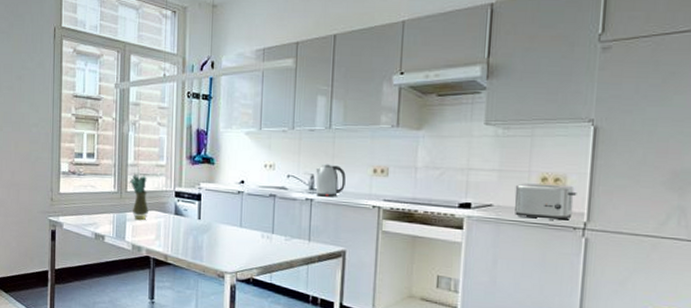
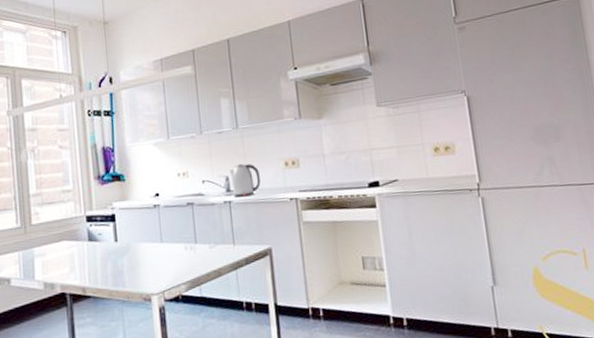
vase: present [130,173,149,221] -> none [34,203,59,255]
toaster: present [514,183,577,221] -> none [413,151,466,187]

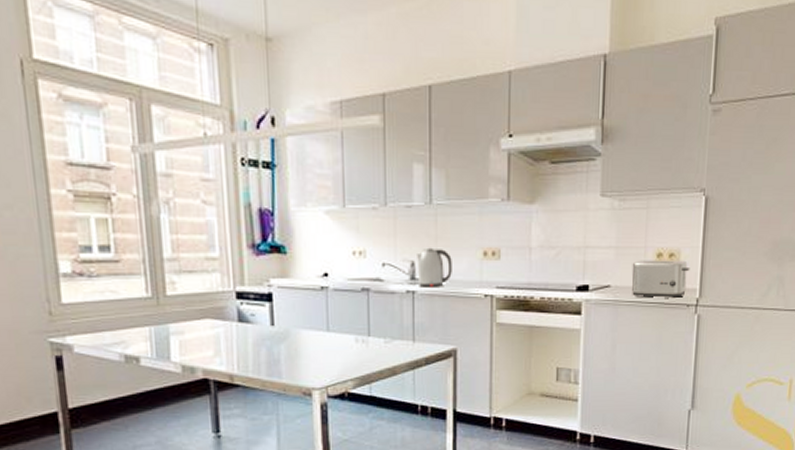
toaster: none [413,151,466,187] -> present [631,260,690,299]

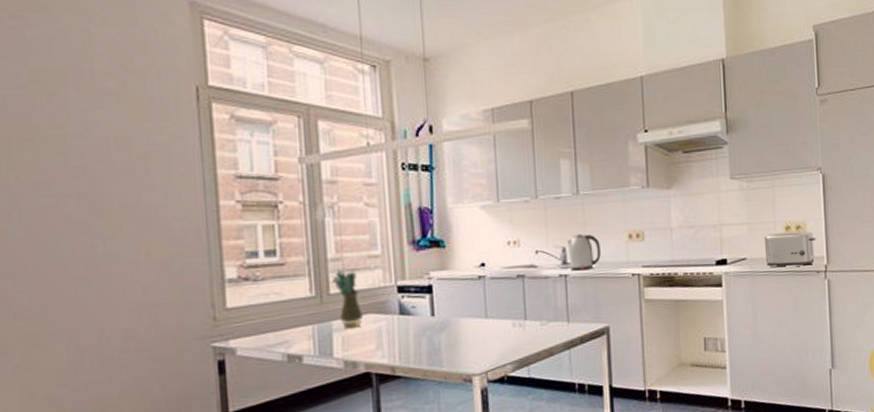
vase: none [169,270,201,334] -> present [333,270,363,330]

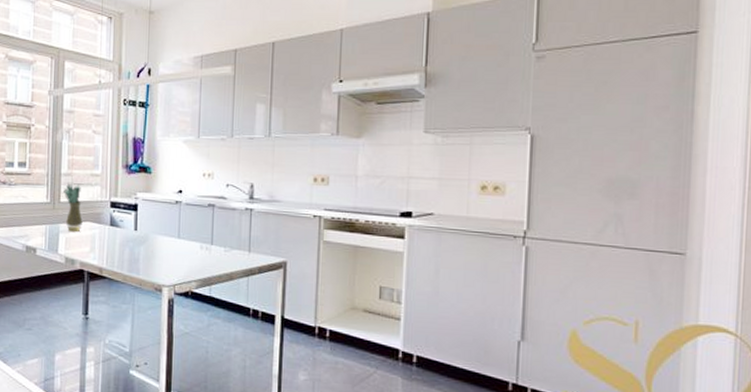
kettle: present [567,233,601,271] -> none [255,172,286,207]
toaster: present [764,231,816,267] -> none [455,191,517,230]

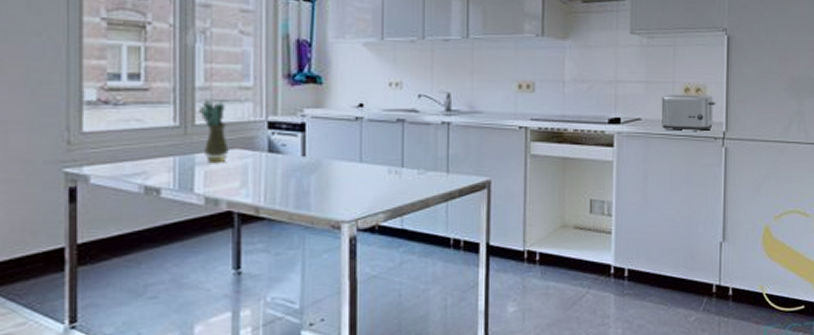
toaster: none [455,191,517,230] -> present [661,94,716,132]

